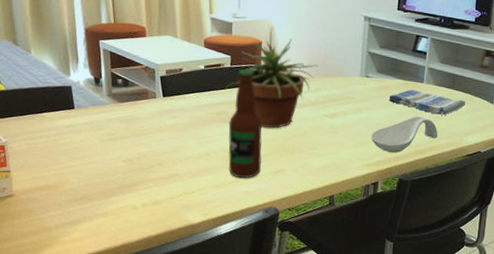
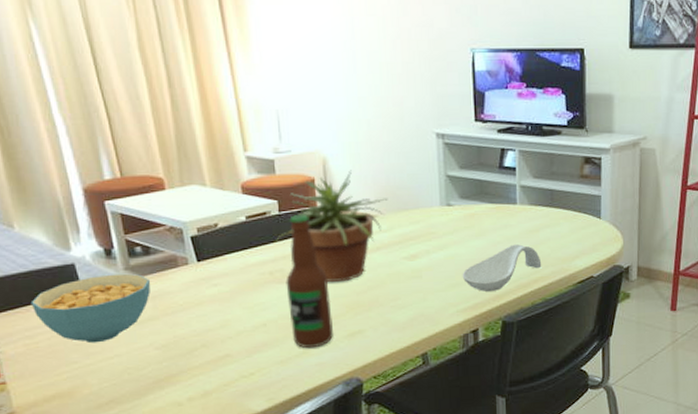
cereal bowl: none [35,98,125,151] -> present [30,273,150,343]
dish towel: present [388,89,466,115] -> none [478,214,569,239]

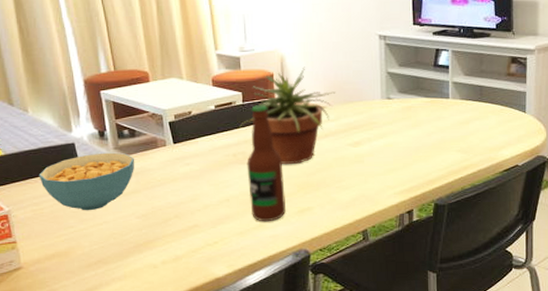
spoon rest: present [462,244,542,291] -> none [399,134,471,176]

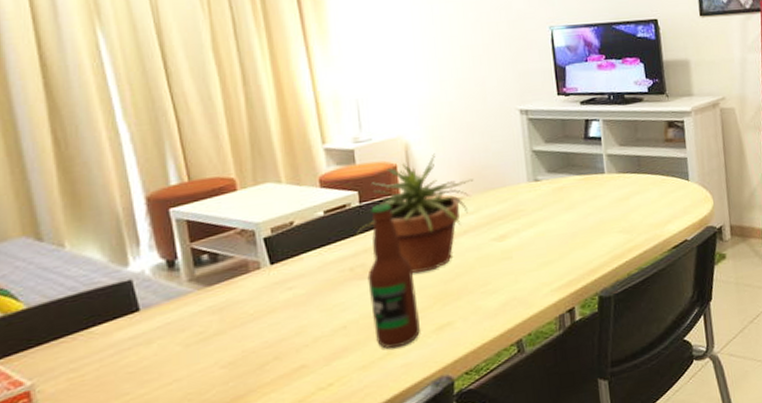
cereal bowl: present [38,152,134,211] -> none [78,285,217,369]

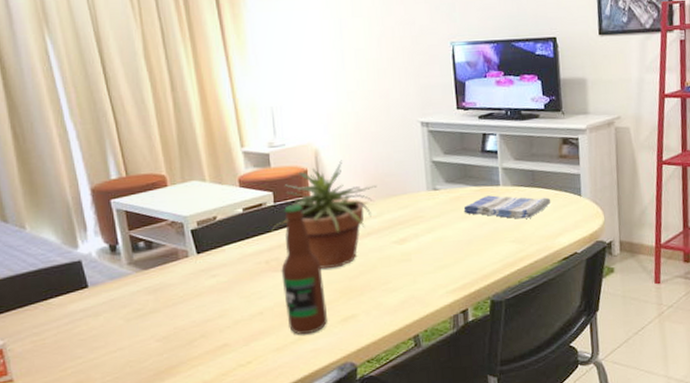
dish towel: none [567,183,659,208] -> present [463,195,551,219]

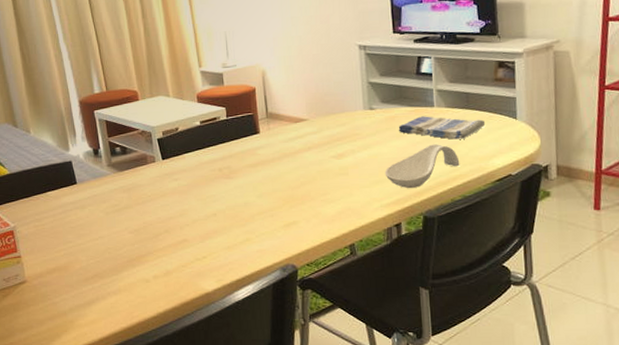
potted plant: present [270,160,377,269] -> none [223,80,318,179]
bottle: present [281,204,327,335] -> none [232,119,272,237]
spoon rest: none [450,224,527,272] -> present [385,144,460,188]

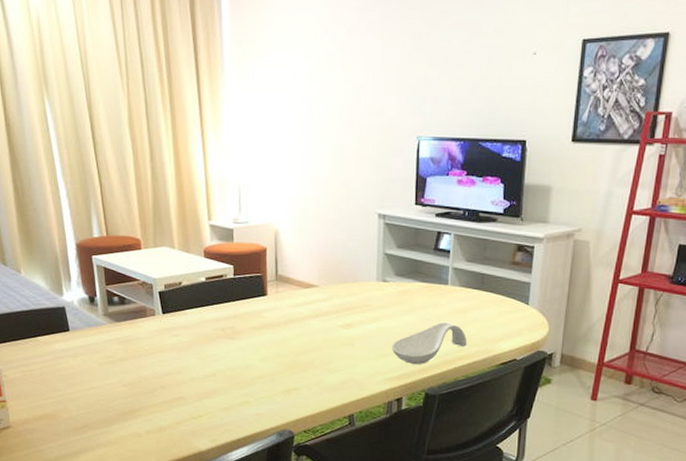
dish towel: present [398,116,486,140] -> none [409,293,498,320]

